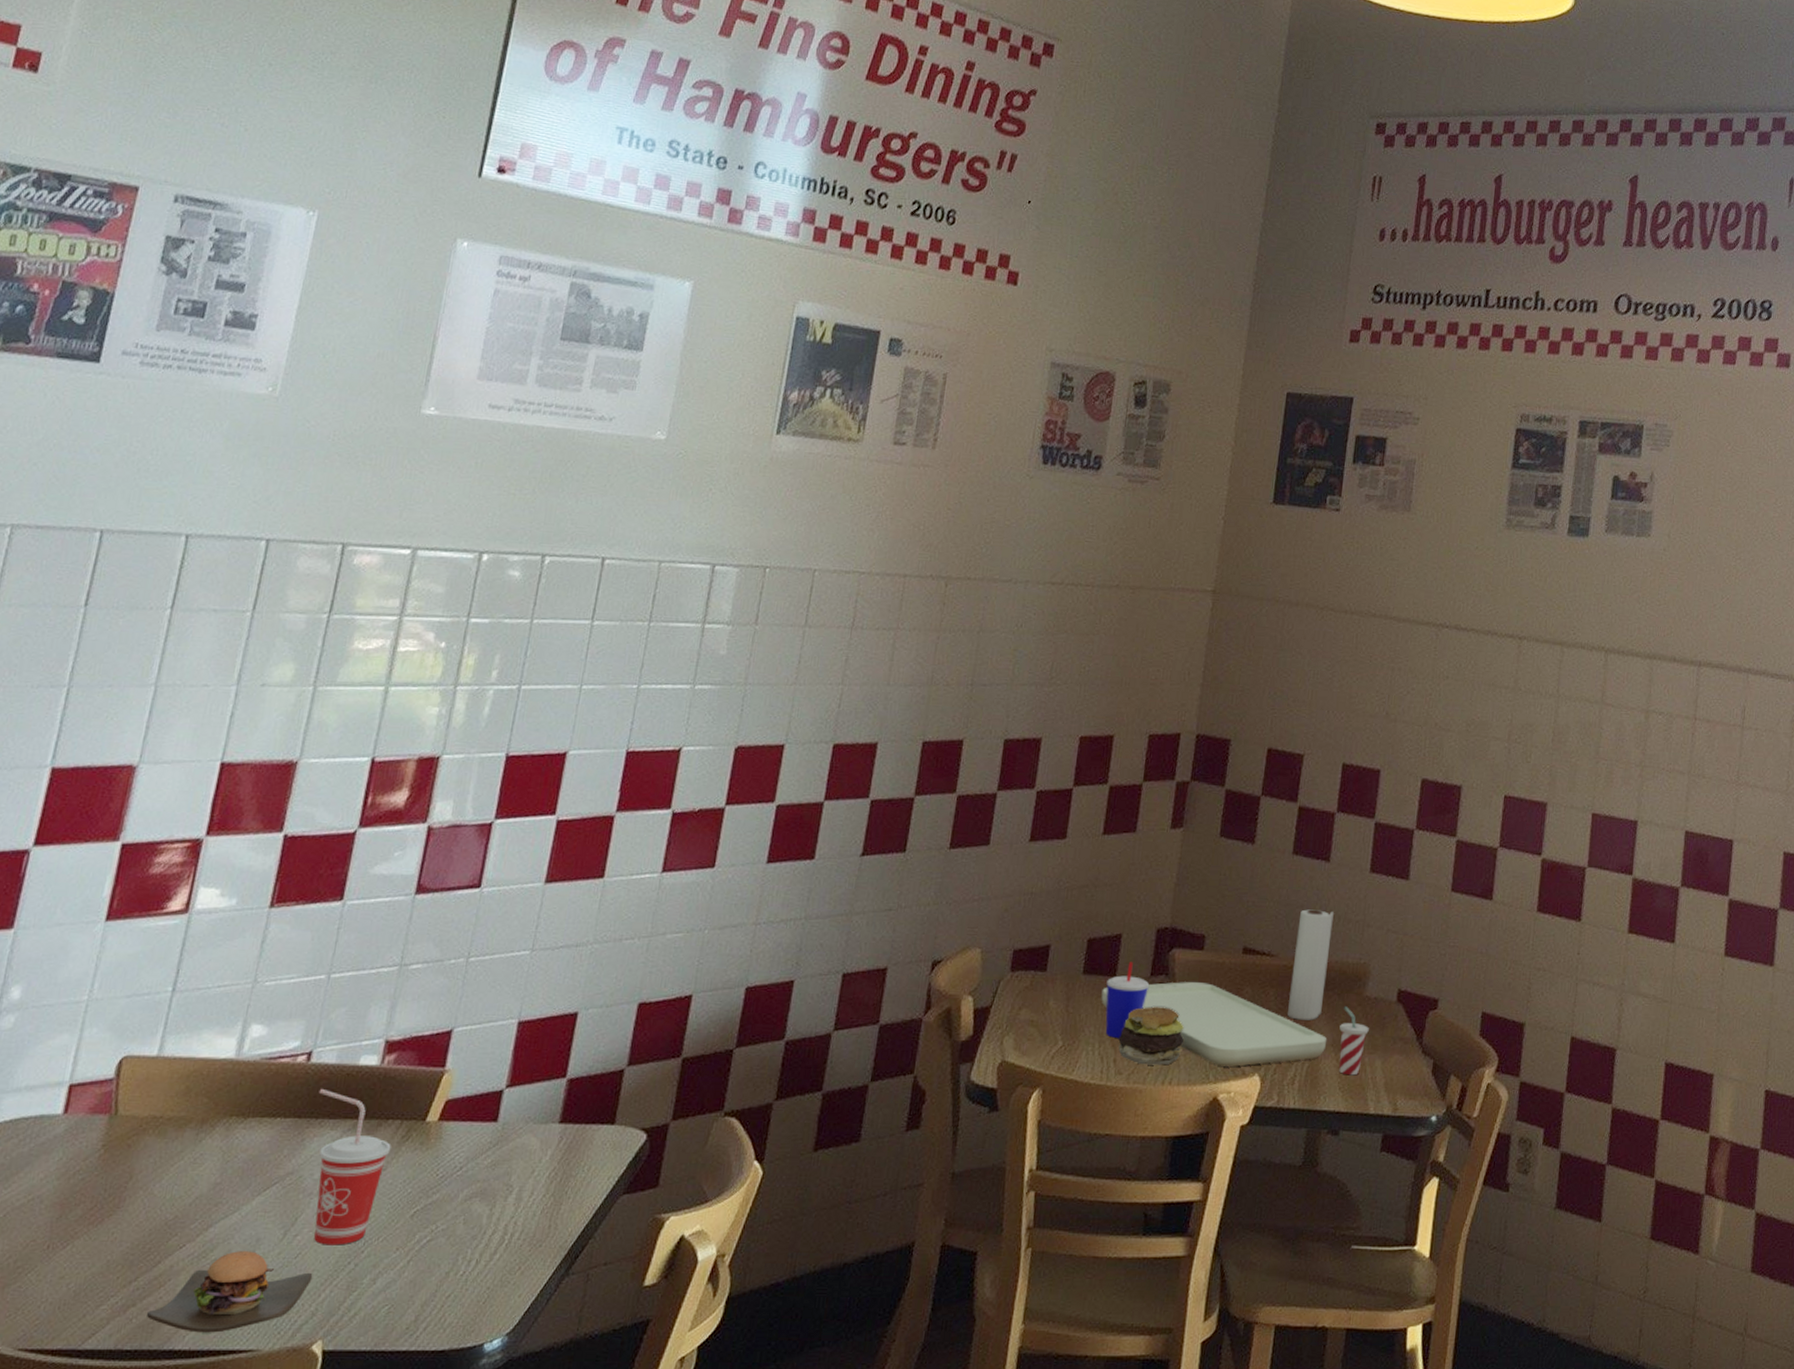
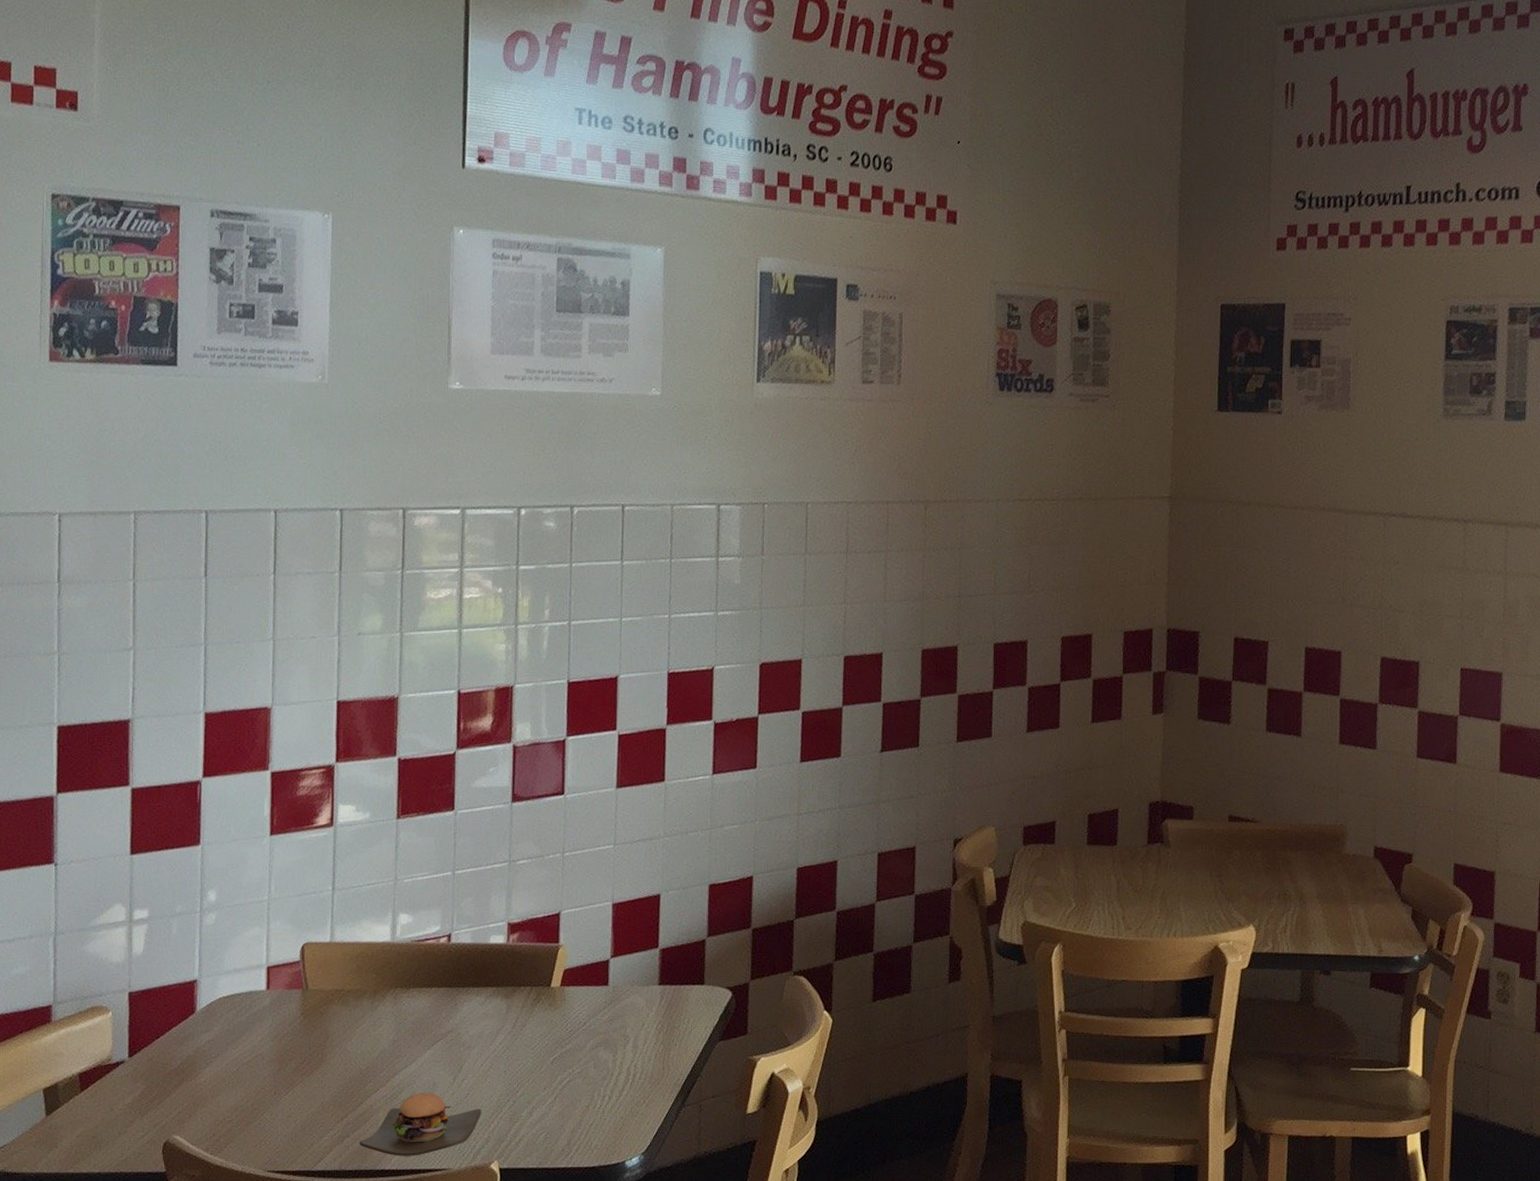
beverage cup: present [314,1088,391,1246] -> none [461,963,526,1087]
tray: present [1101,982,1327,1067] -> none [1106,848,1313,919]
beverage cup: present [1105,962,1149,1038] -> none [1109,832,1147,898]
burger: present [1118,1006,1185,1065] -> none [1125,870,1184,920]
paper towel roll: present [1287,909,1334,1020] -> none [1275,780,1309,877]
beverage cup: present [1339,1005,1369,1076] -> none [1323,862,1350,923]

